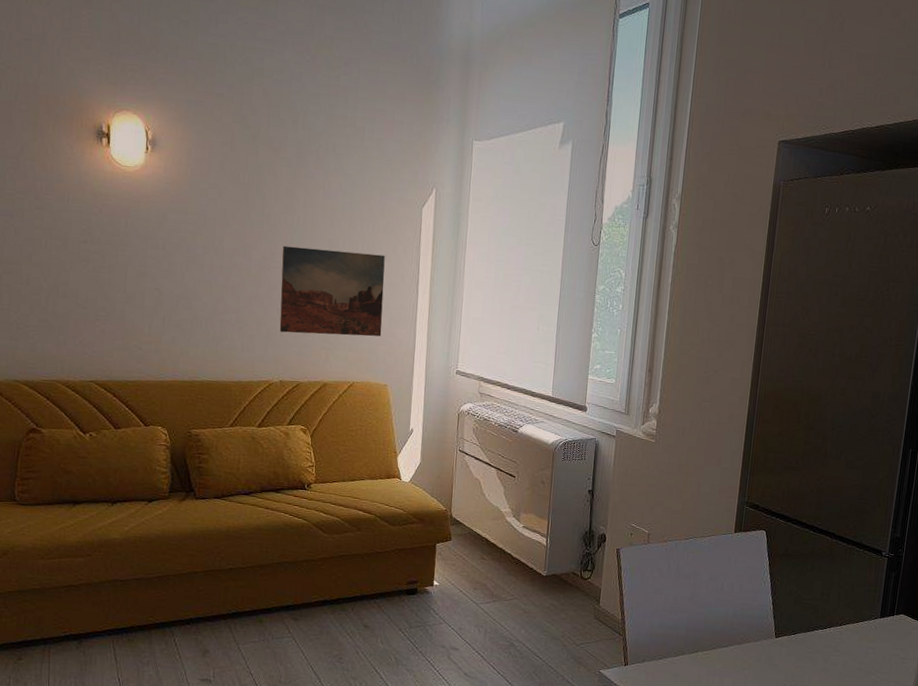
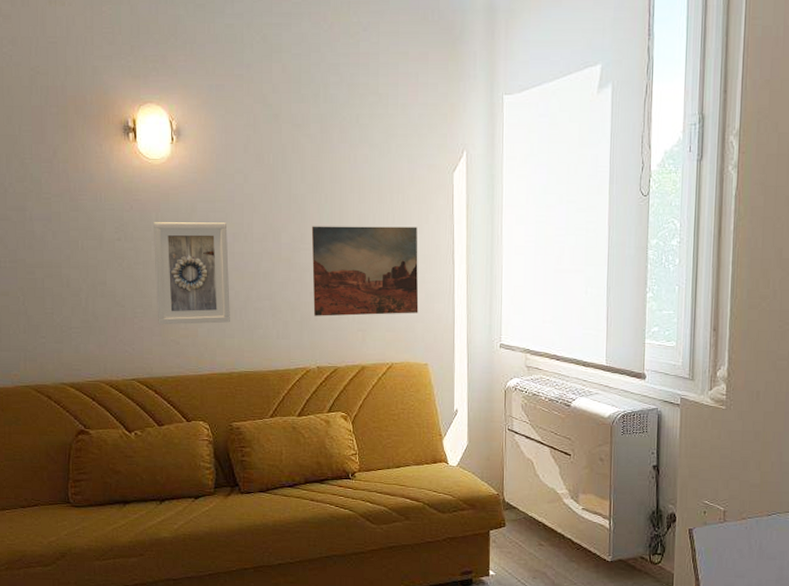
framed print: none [120,228,198,332] -> present [154,222,230,325]

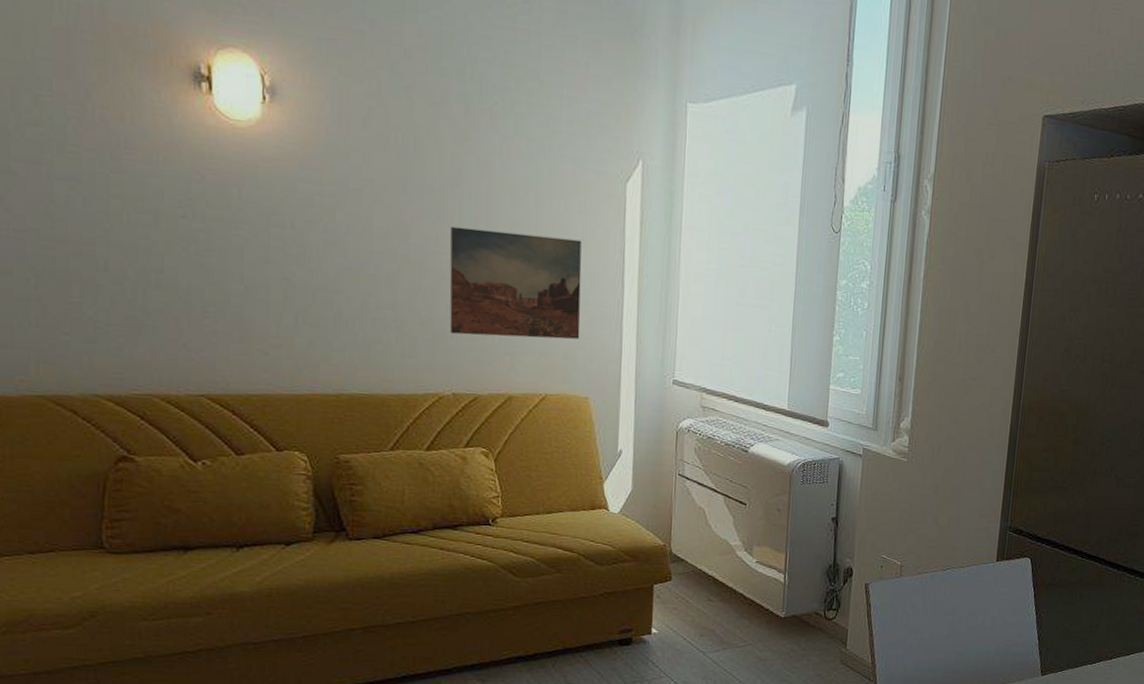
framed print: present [154,222,230,325] -> none [234,200,340,334]

